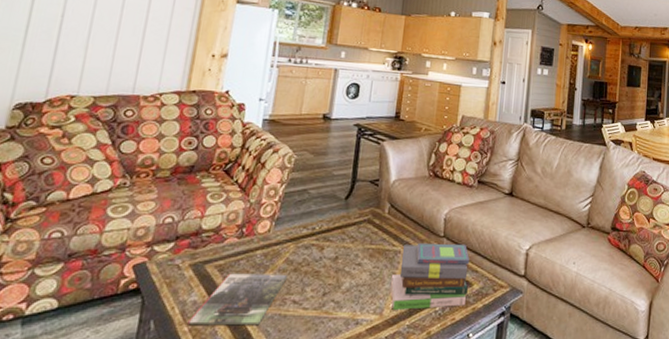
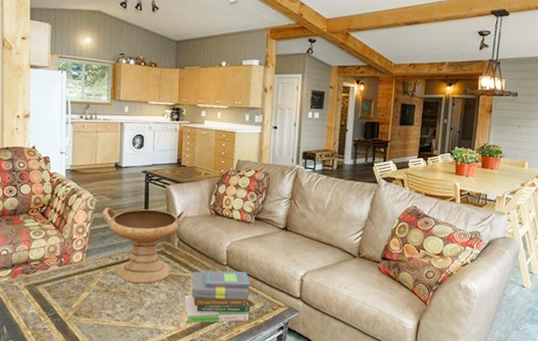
magazine: present [188,273,288,326] -> none [31,293,101,332]
decorative bowl: none [301,166,402,260] -> present [102,208,187,284]

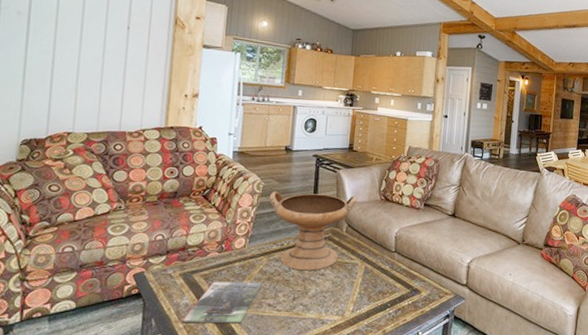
magazine: none [31,293,101,332] -> present [182,281,263,324]
books: present [184,270,251,323] -> none [350,257,419,312]

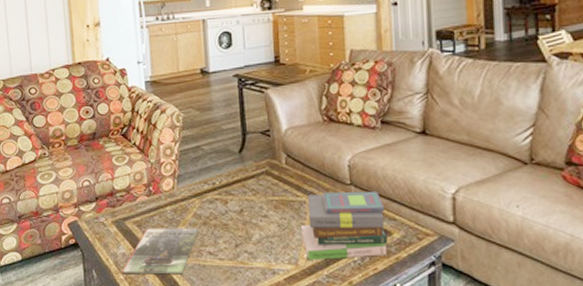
decorative bowl: present [269,192,357,271] -> none [191,119,294,213]
books: none [350,257,419,312] -> present [300,190,388,260]

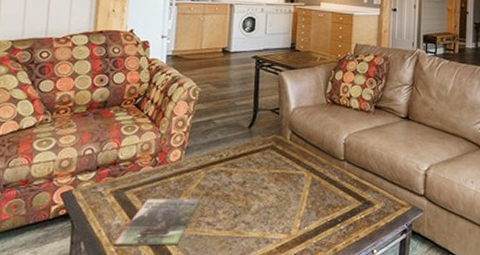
books: present [300,190,388,260] -> none [296,166,371,229]

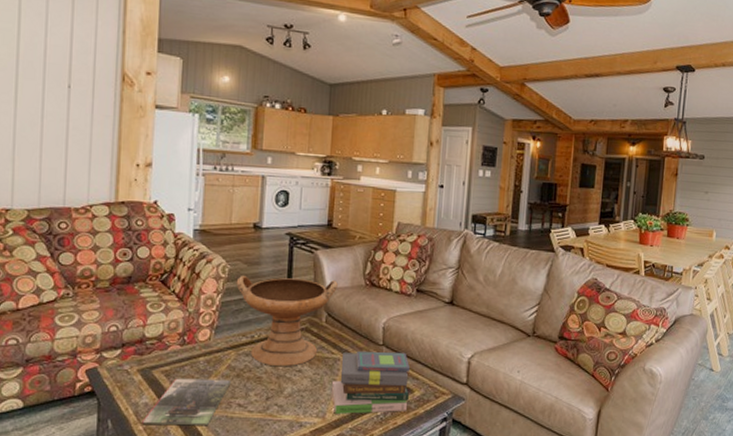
decorative bowl: none [206,98,301,185] -> present [236,276,338,367]
books: none [296,166,371,229] -> present [331,351,411,414]

